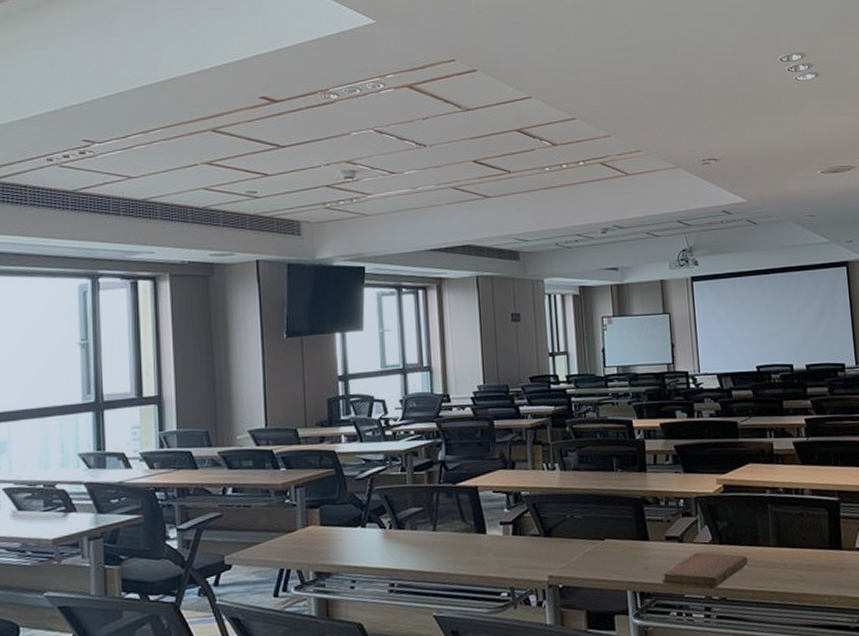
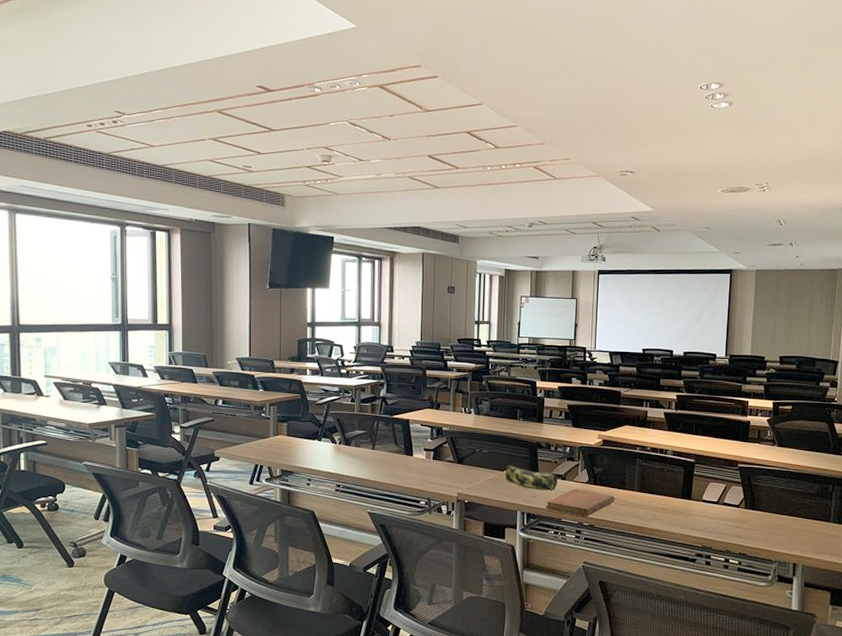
pencil case: none [607,531,674,560] -> present [505,465,558,492]

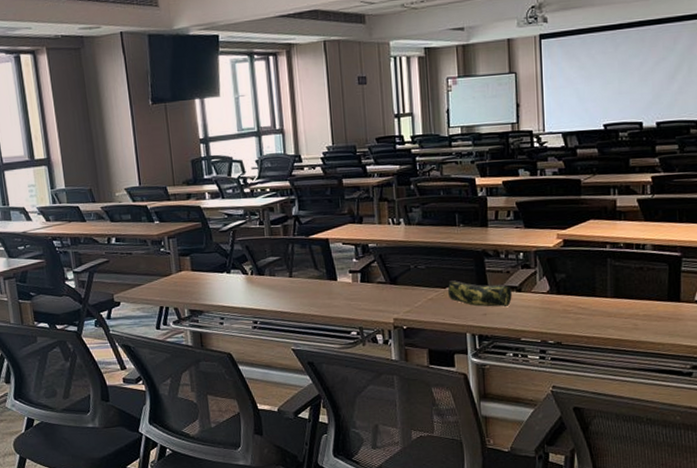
notebook: present [545,488,615,516] -> none [500,300,584,333]

